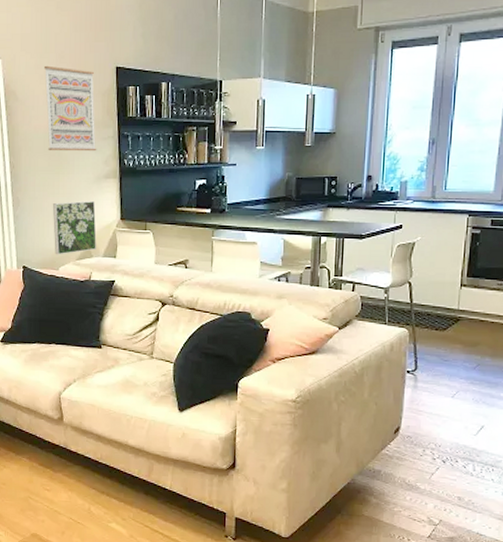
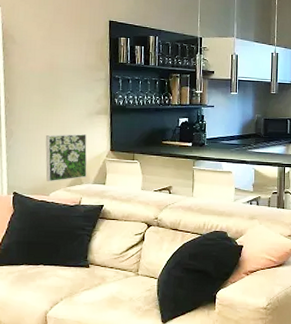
wall art: present [43,65,97,152] -> none [41,15,90,91]

